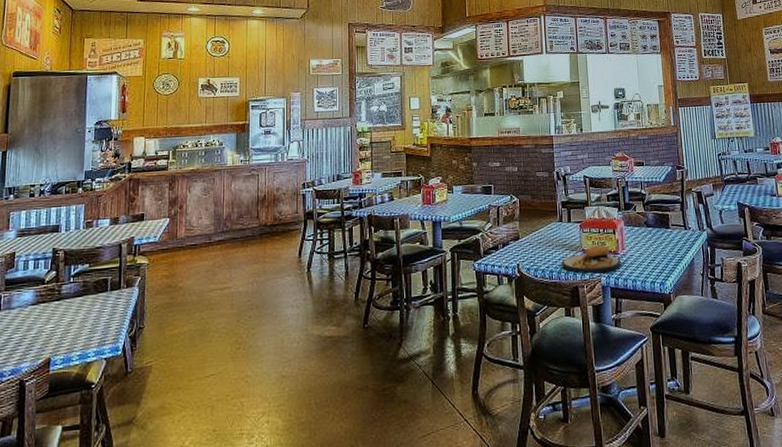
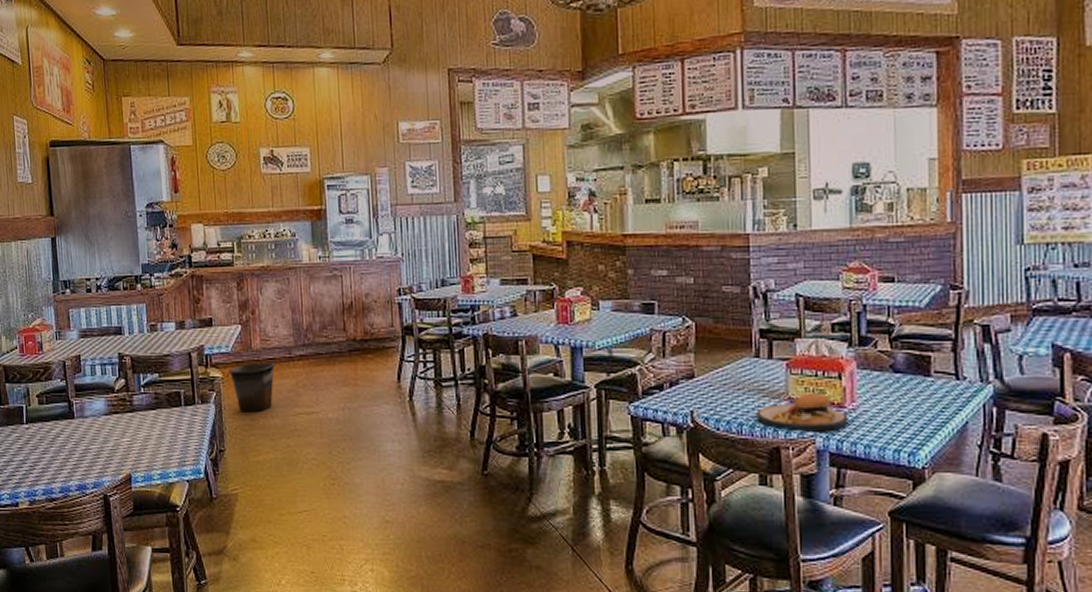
waste bin: none [154,248,197,293] -> present [228,363,276,413]

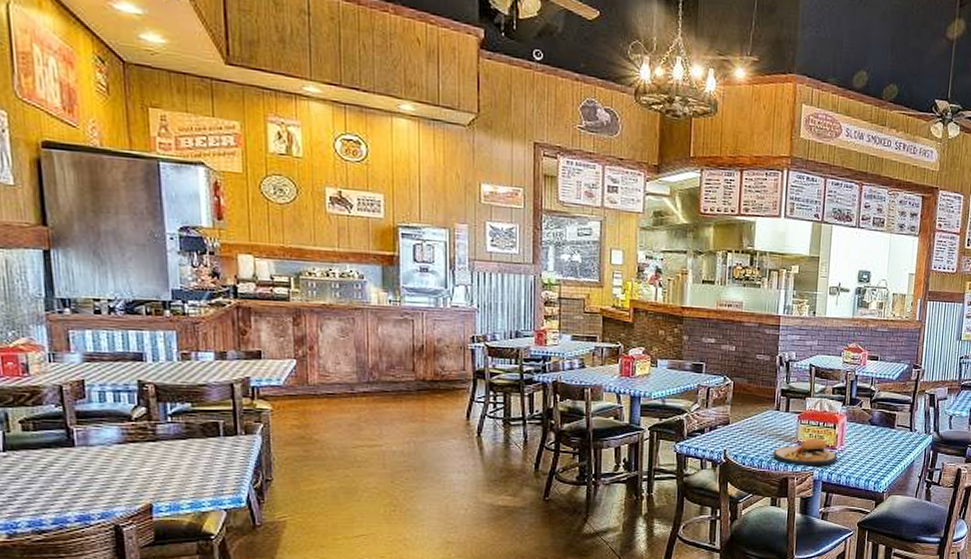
waste bin: present [228,363,276,413] -> none [279,397,336,444]

